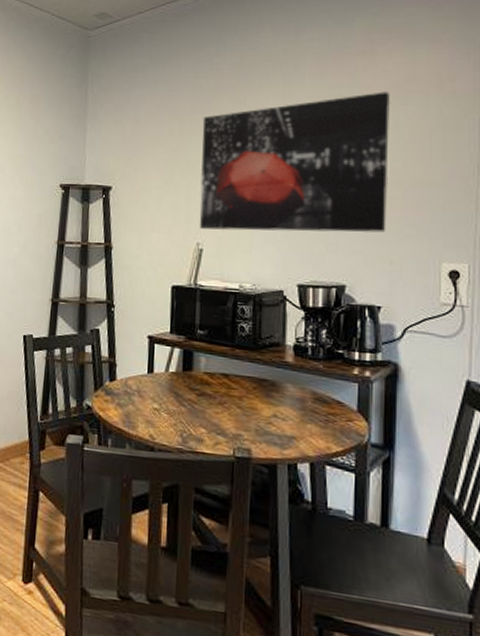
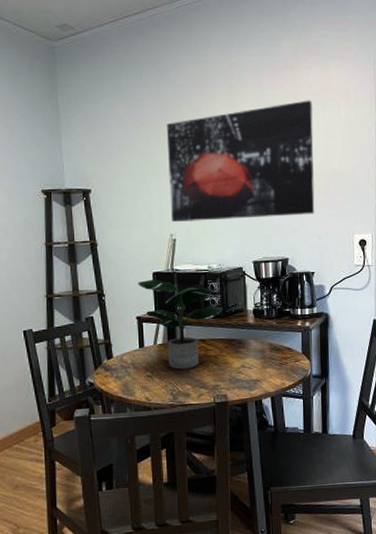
potted plant: none [153,293,254,408] -> present [138,279,223,370]

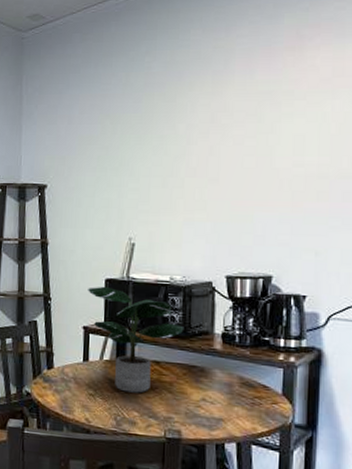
wall art: present [166,100,315,222] -> none [131,86,318,225]

